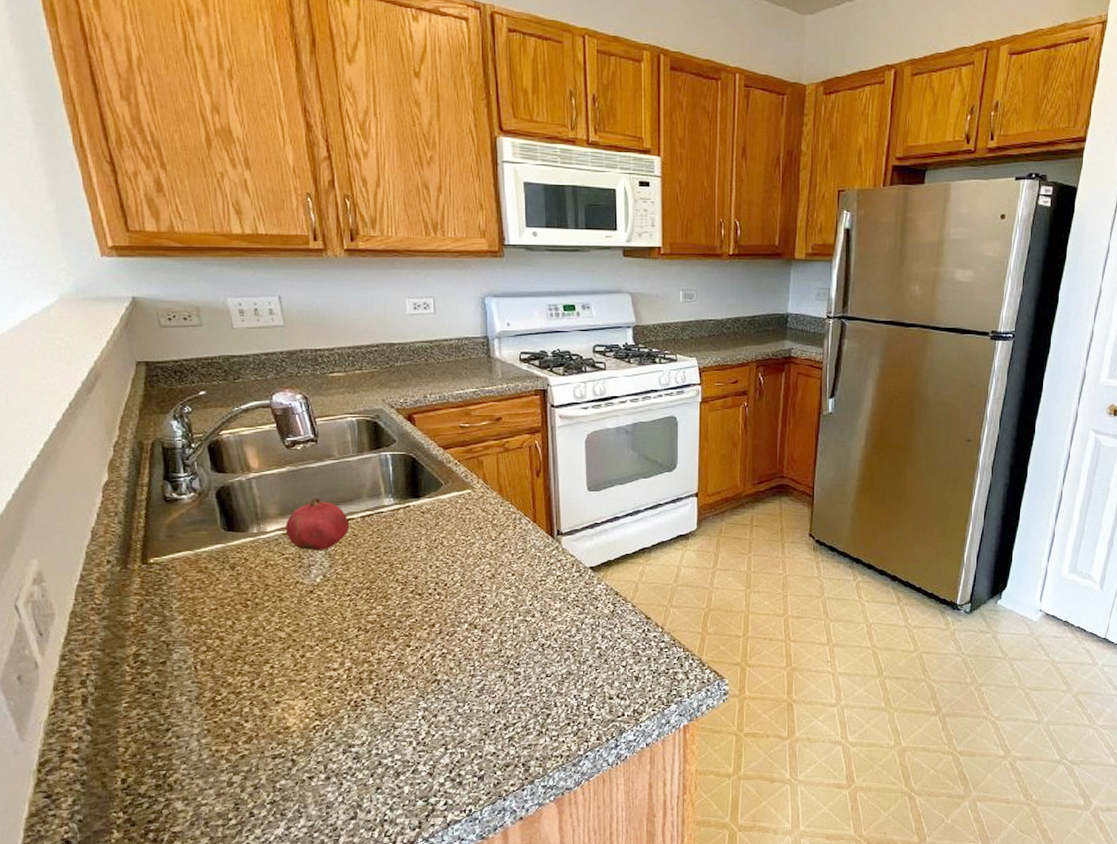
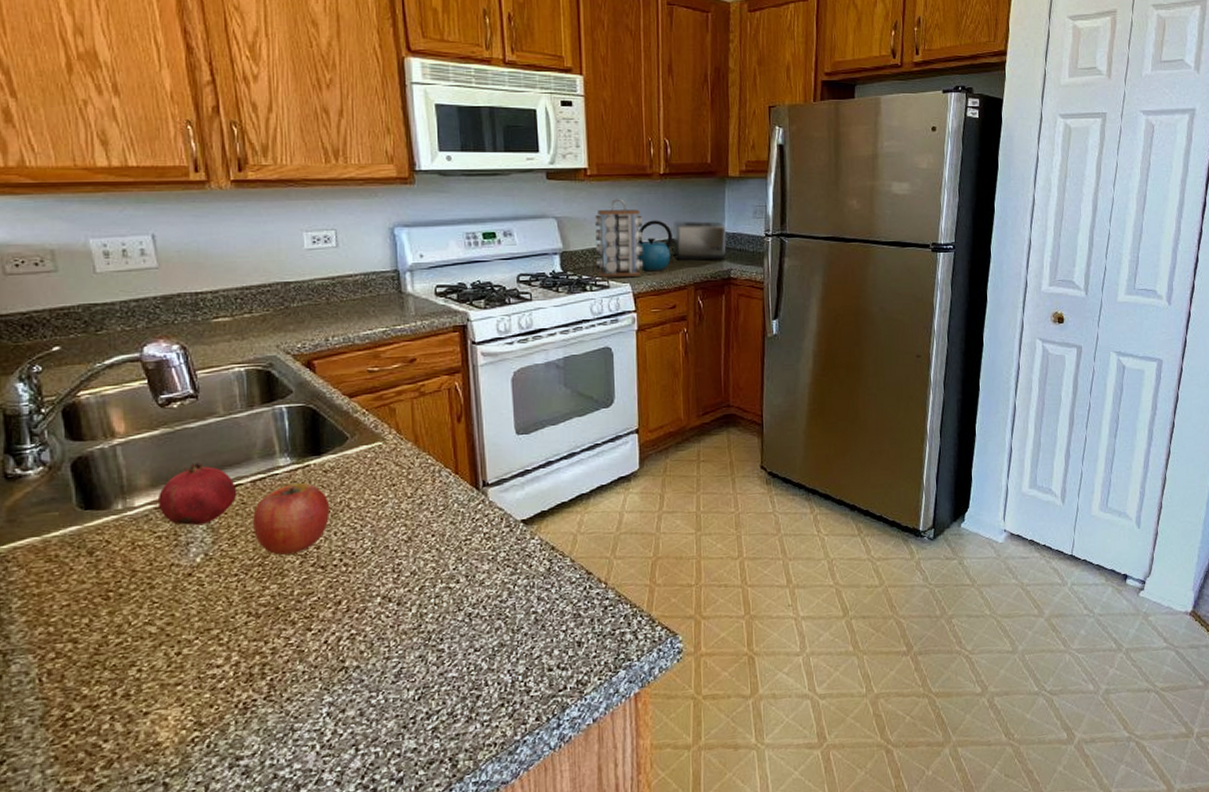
fruit: none [362,520,427,581] -> present [253,482,331,555]
spice rack: none [666,277,710,353] -> present [595,199,643,279]
kettle: none [705,298,738,348] -> present [637,220,673,272]
toaster: none [737,300,790,340] -> present [672,220,727,261]

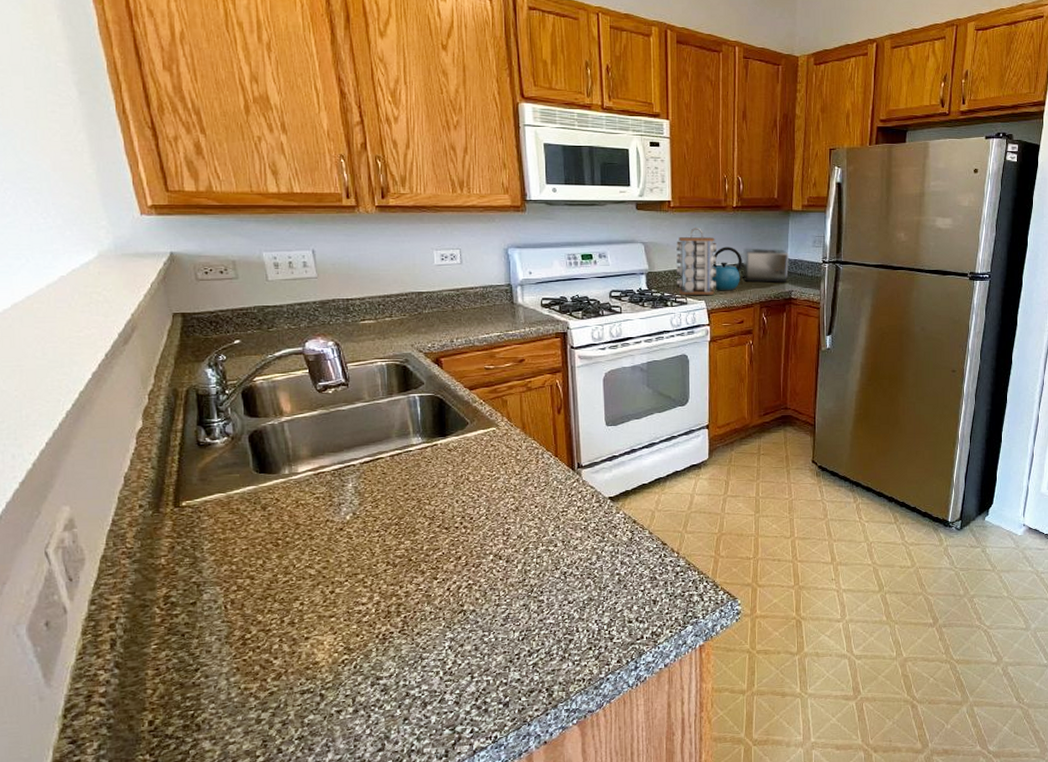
fruit: present [158,462,238,526] -> none [317,439,379,490]
fruit: present [253,482,331,555] -> none [391,458,453,517]

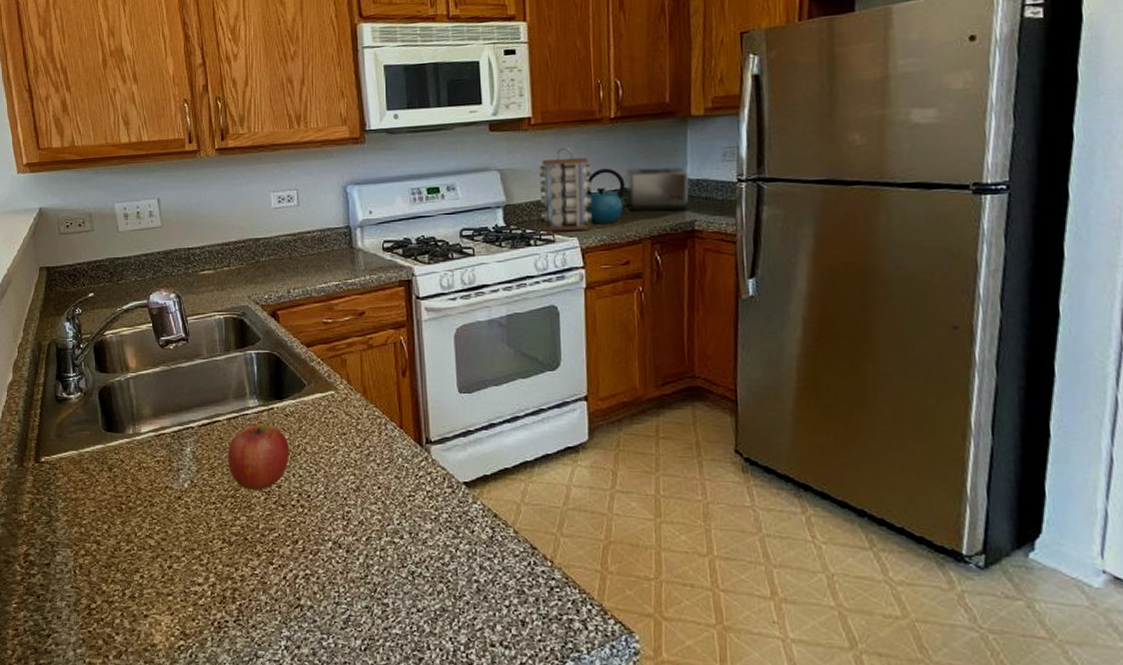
fruit: none [391,458,453,517] -> present [228,423,290,490]

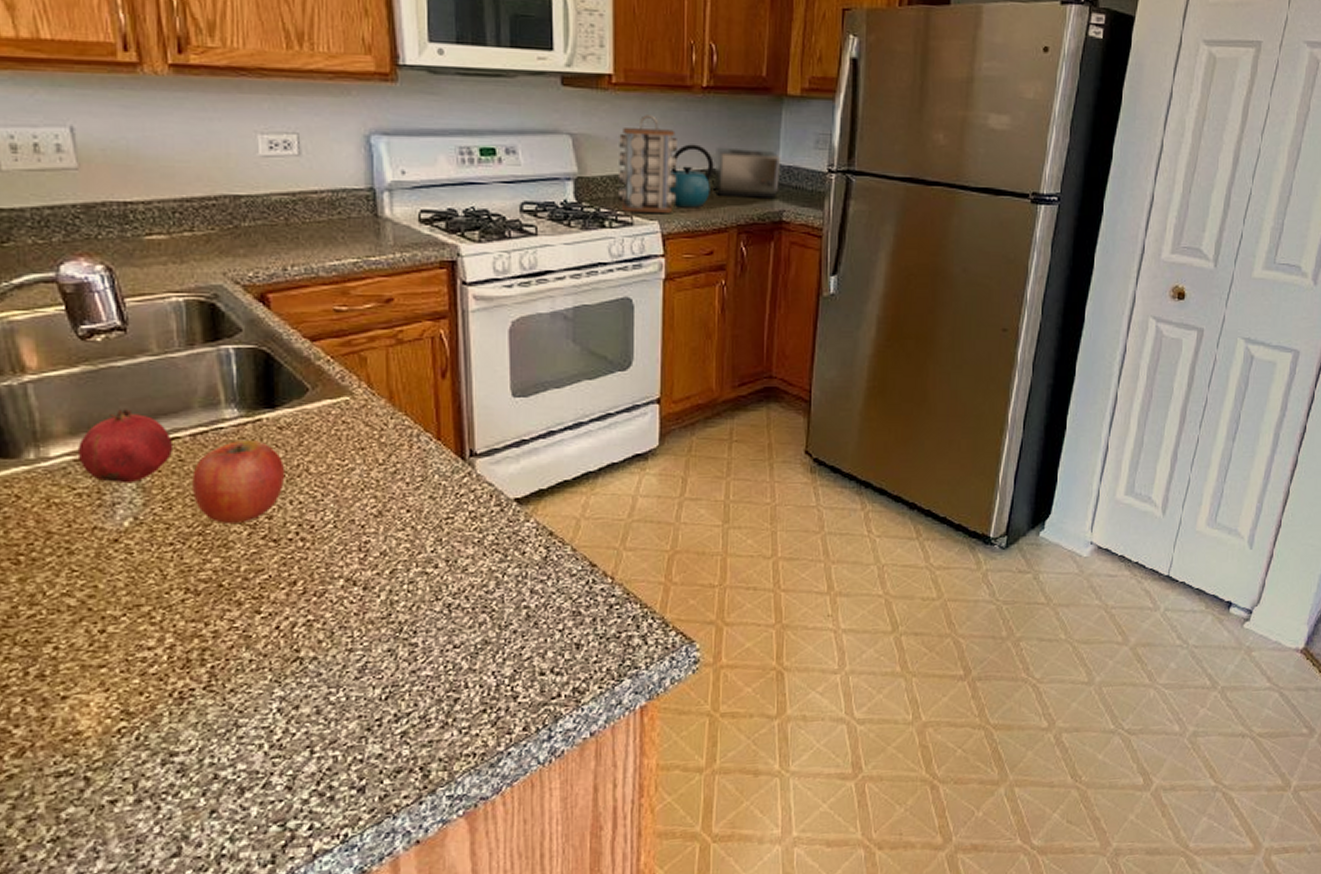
fruit: none [158,398,216,455] -> present [78,409,174,484]

